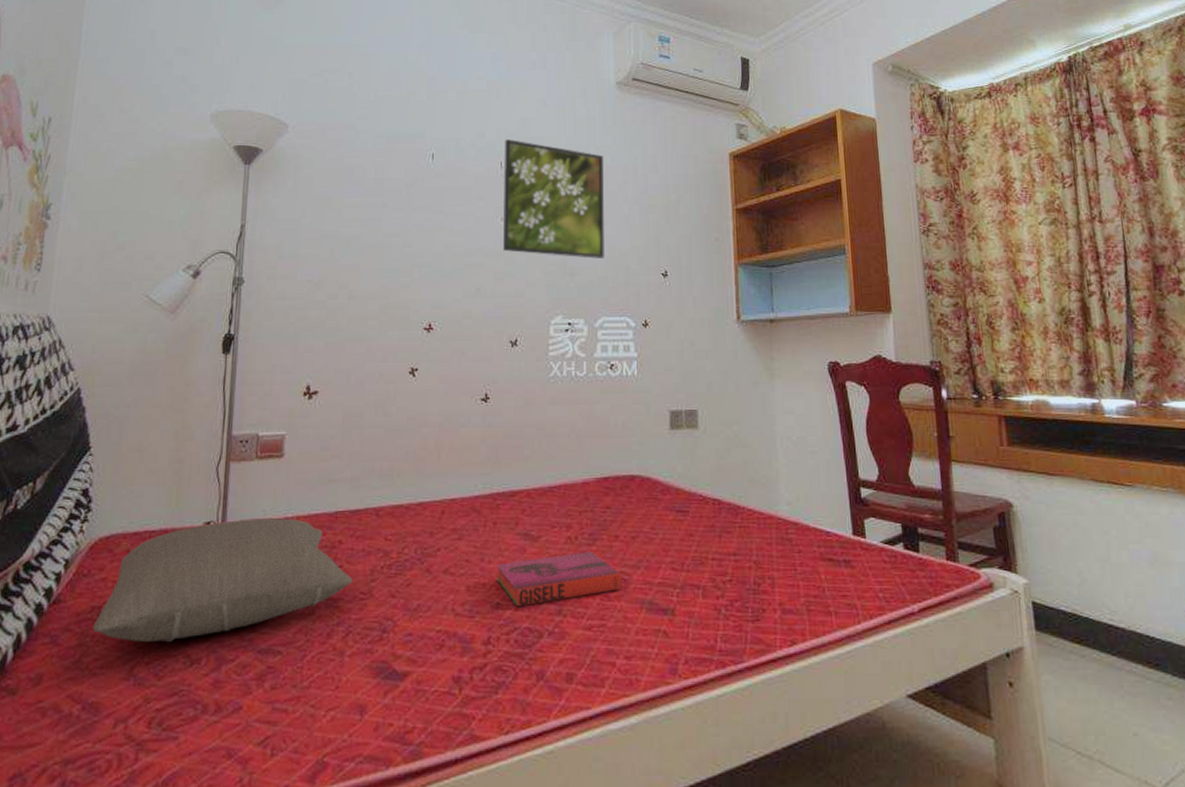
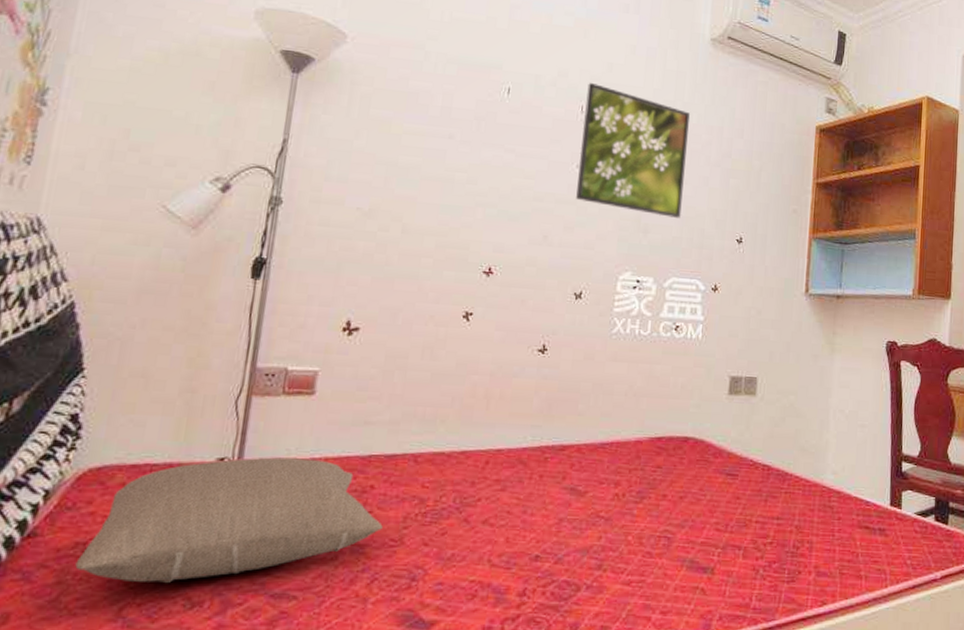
hardback book: present [496,552,623,607] -> none [537,509,667,560]

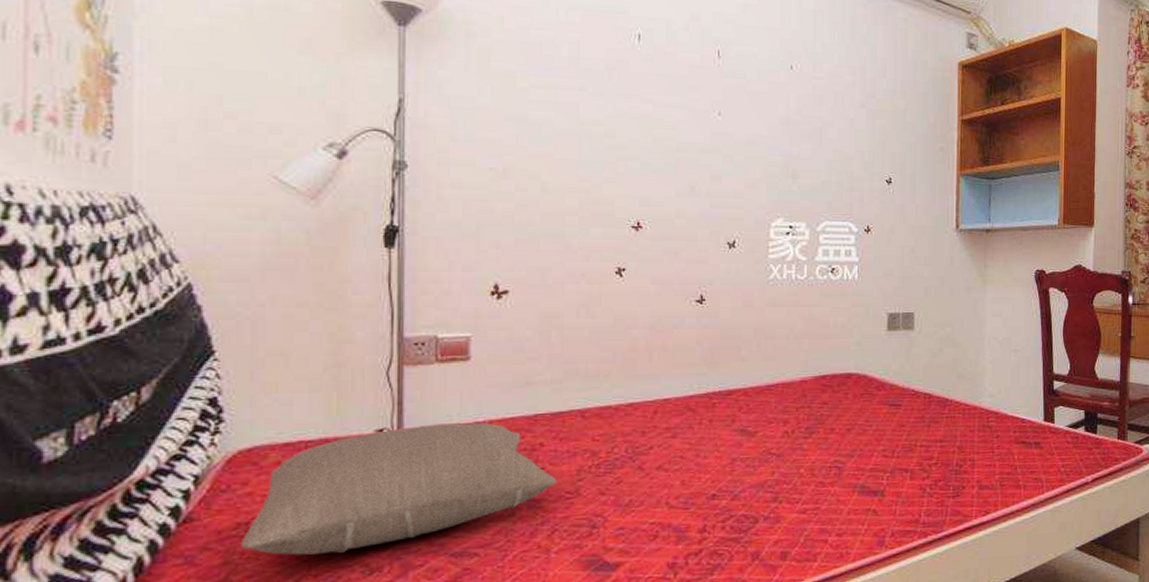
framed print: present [576,82,690,218] -> none [720,25,830,162]

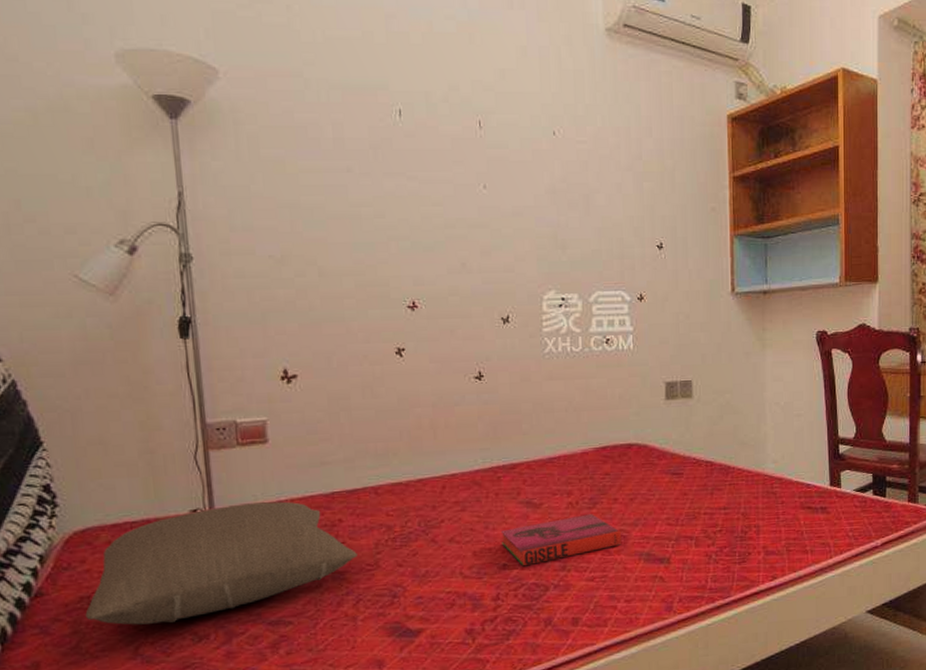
hardback book: none [711,444,837,497] -> present [501,514,622,567]

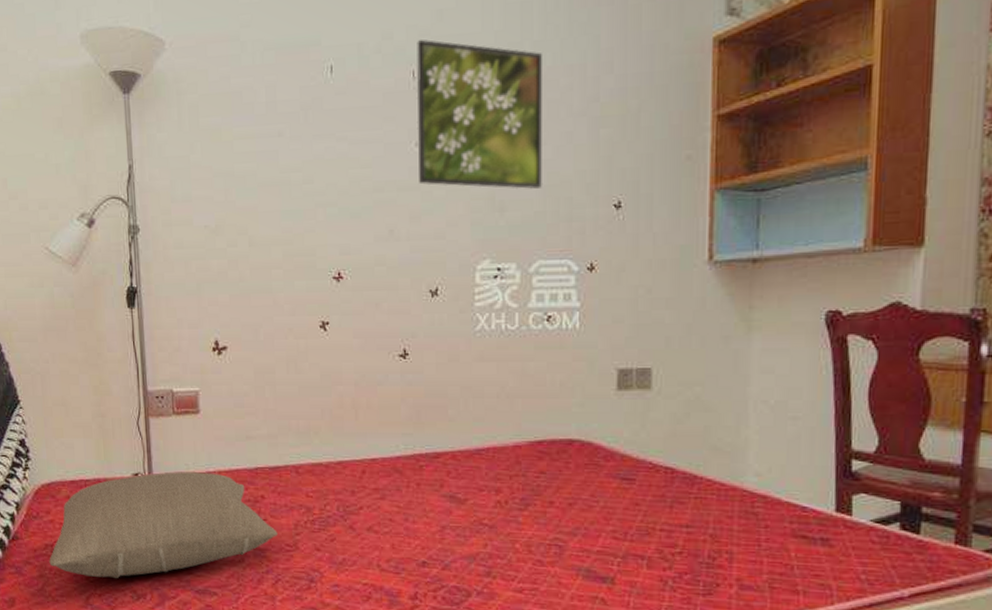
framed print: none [482,93,599,230] -> present [416,39,543,189]
hardback book: present [501,514,622,567] -> none [421,516,557,567]

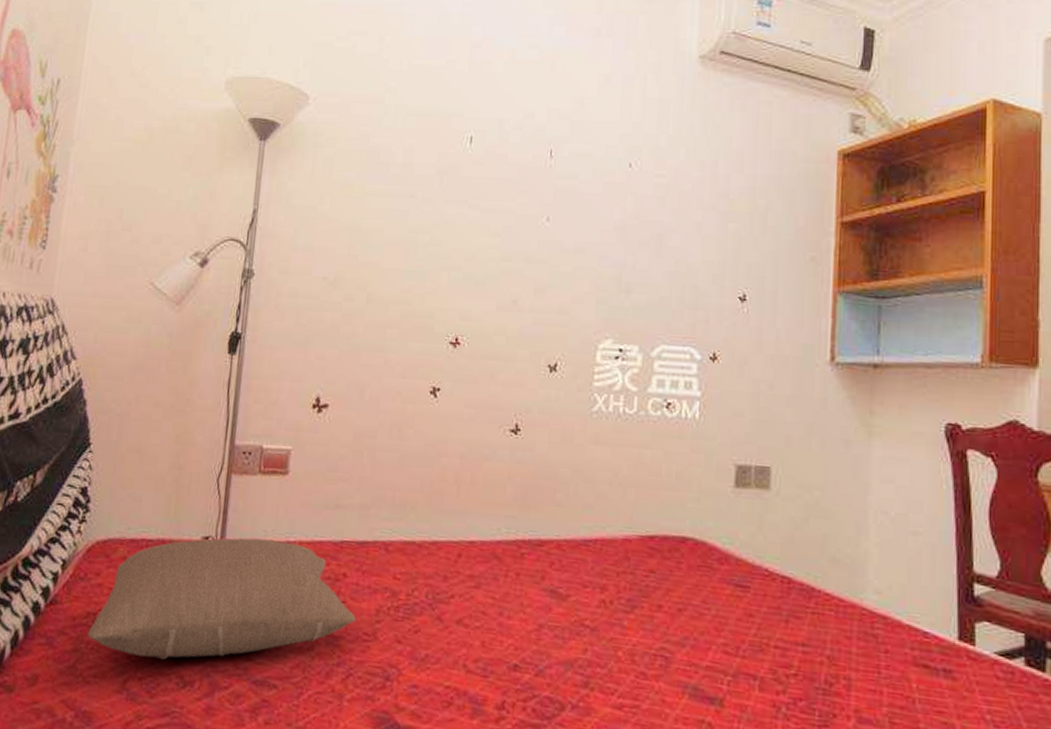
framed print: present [416,39,543,189] -> none [547,121,676,274]

